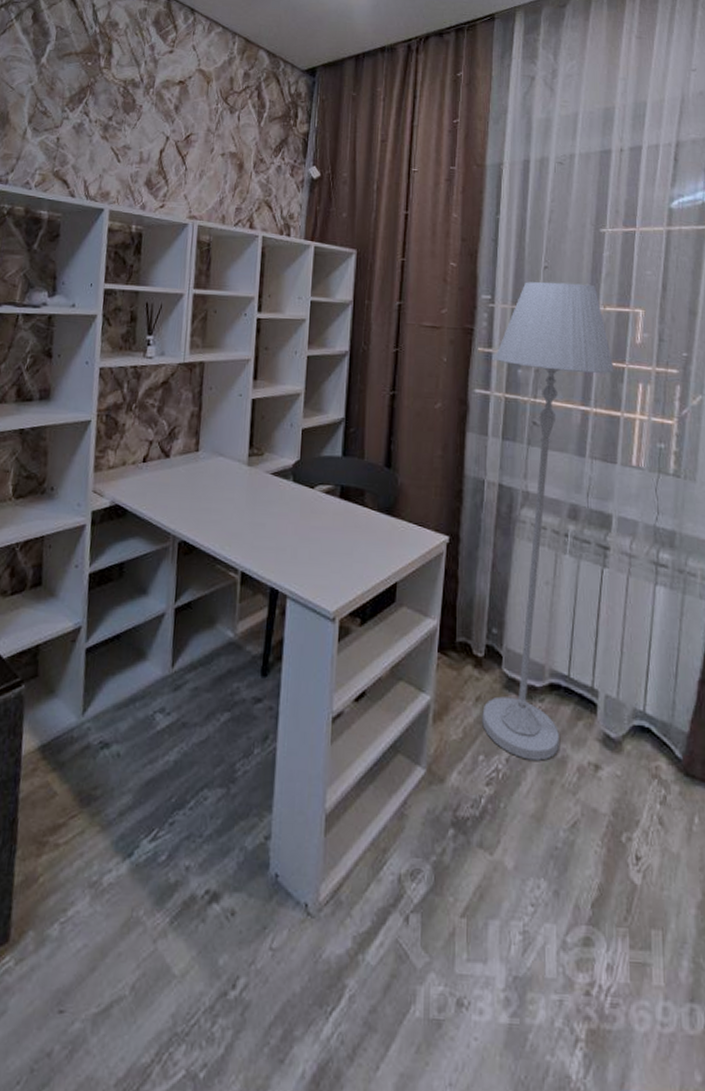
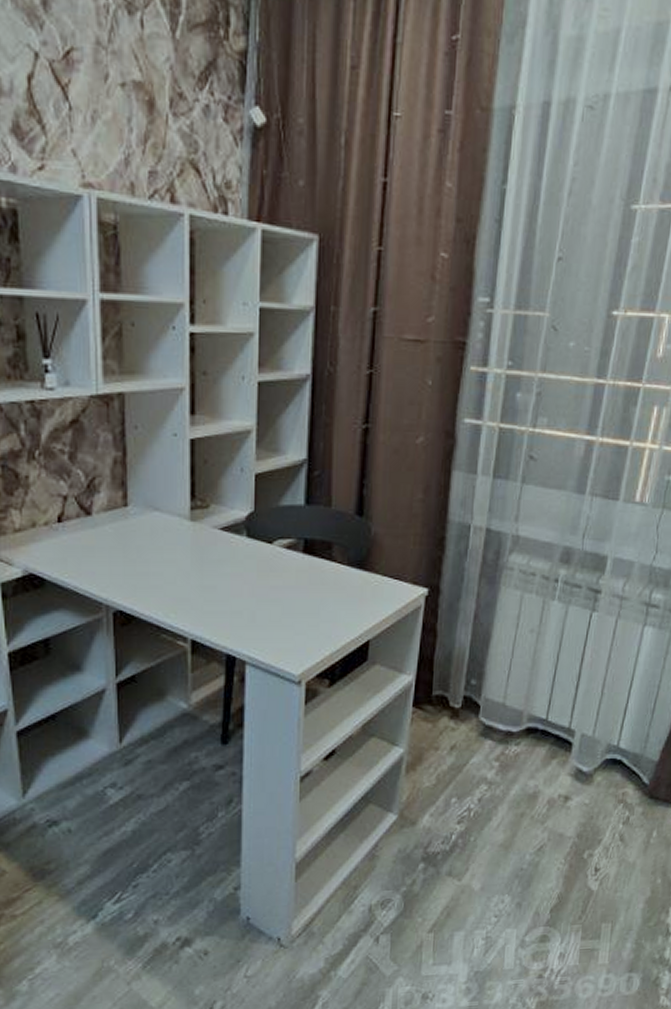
floor lamp: present [481,281,614,761] -> none [455,278,629,798]

